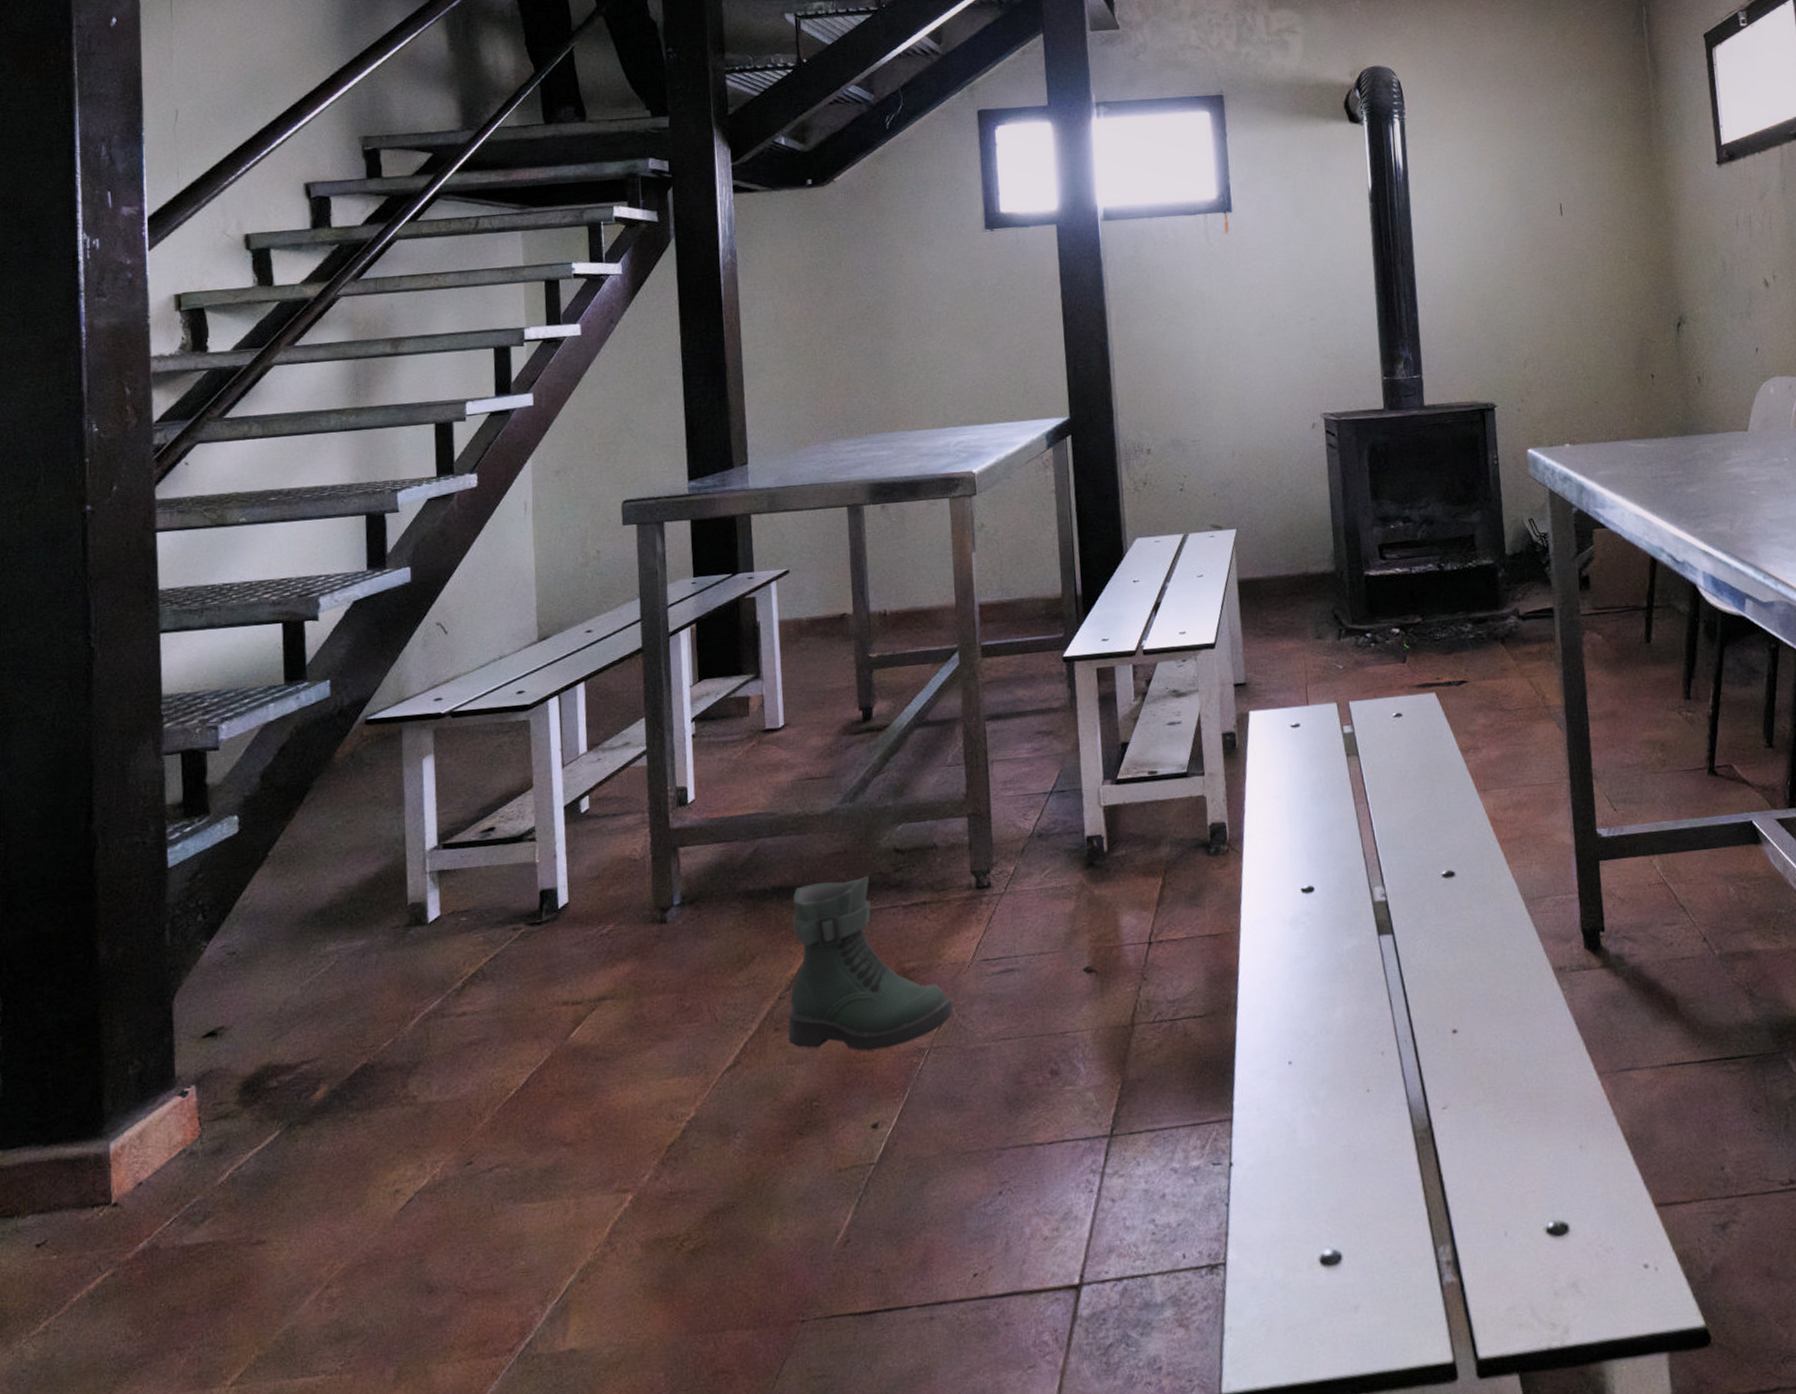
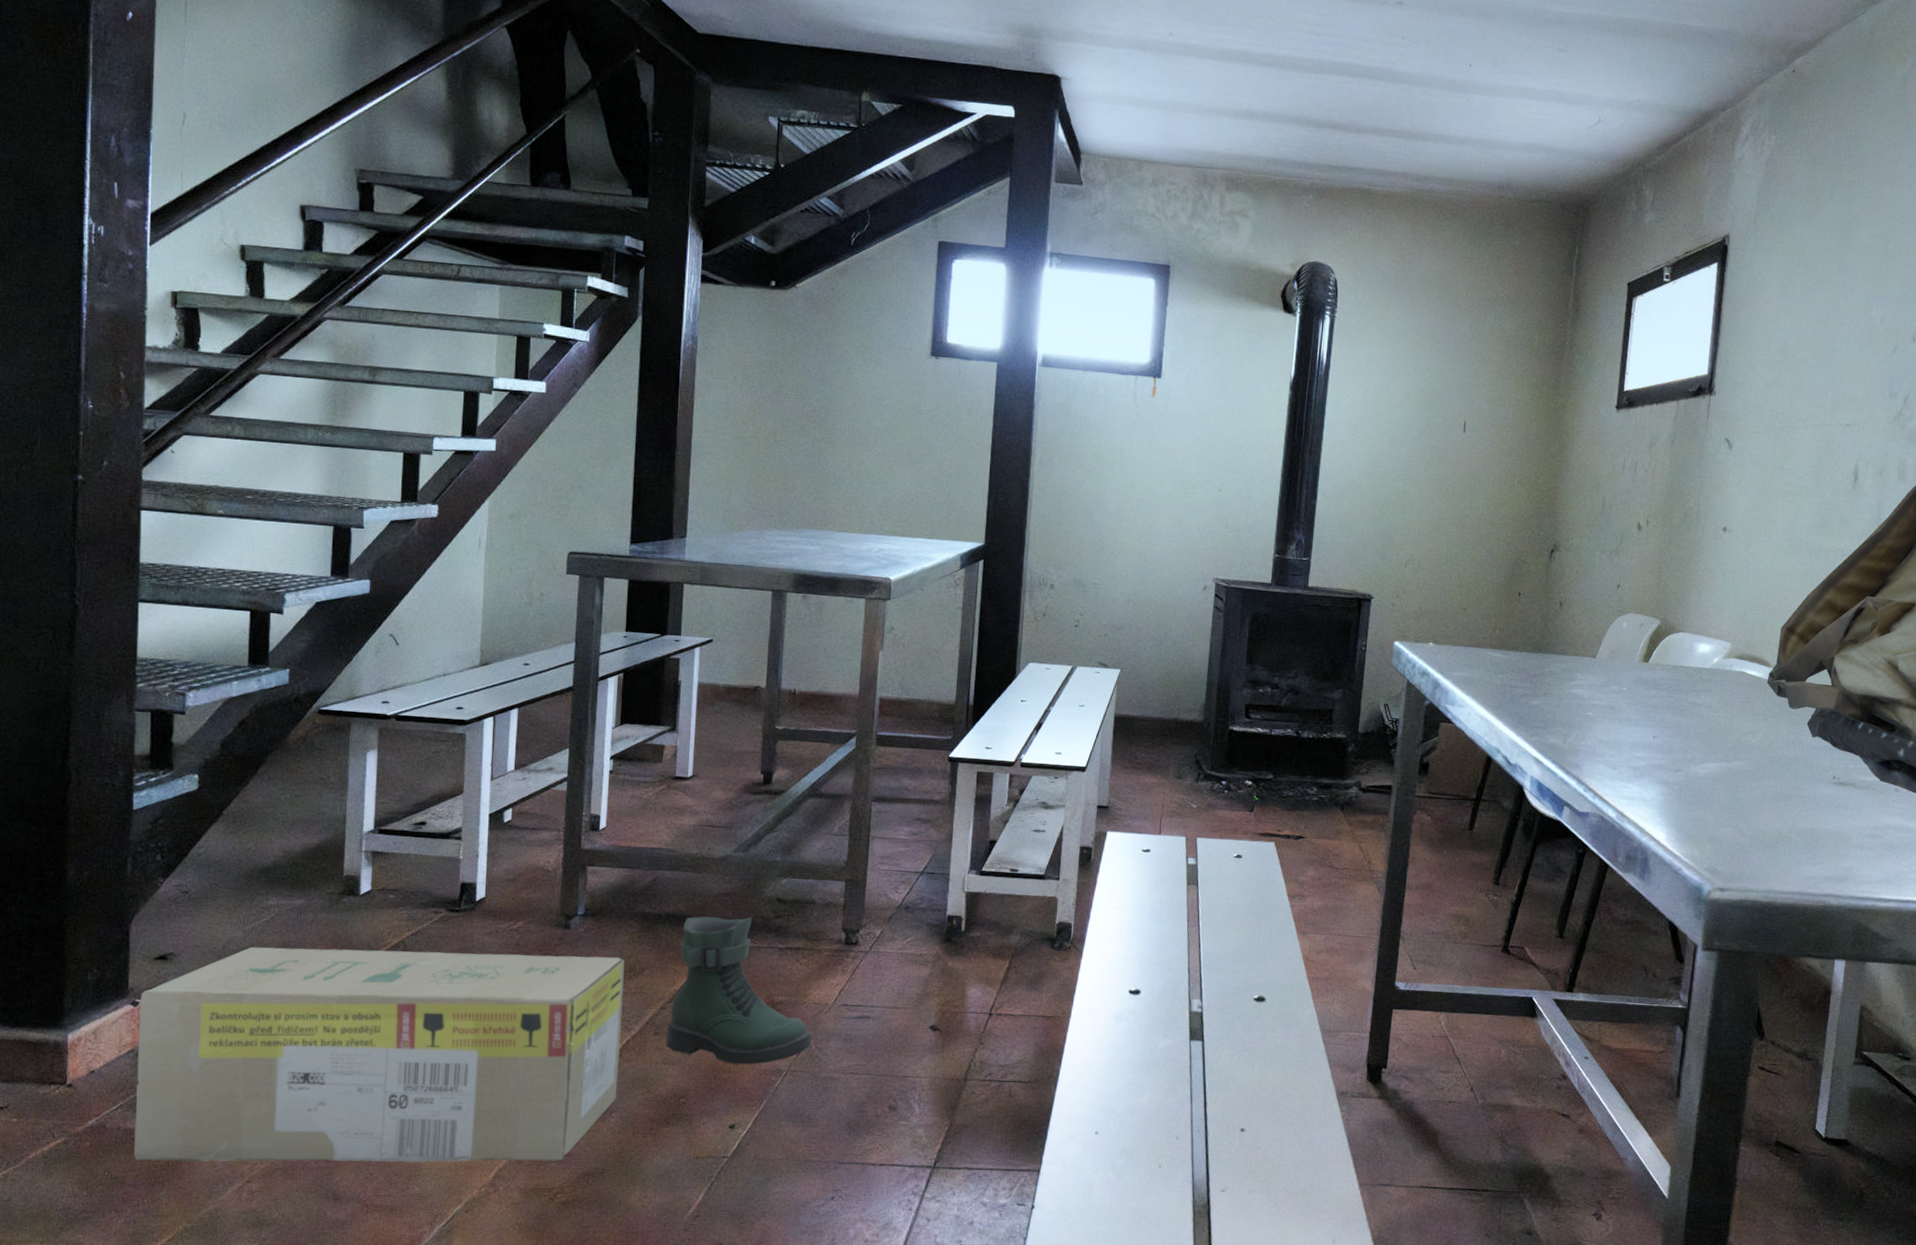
cardboard box: none [189,947,740,1283] -> present [134,946,625,1163]

